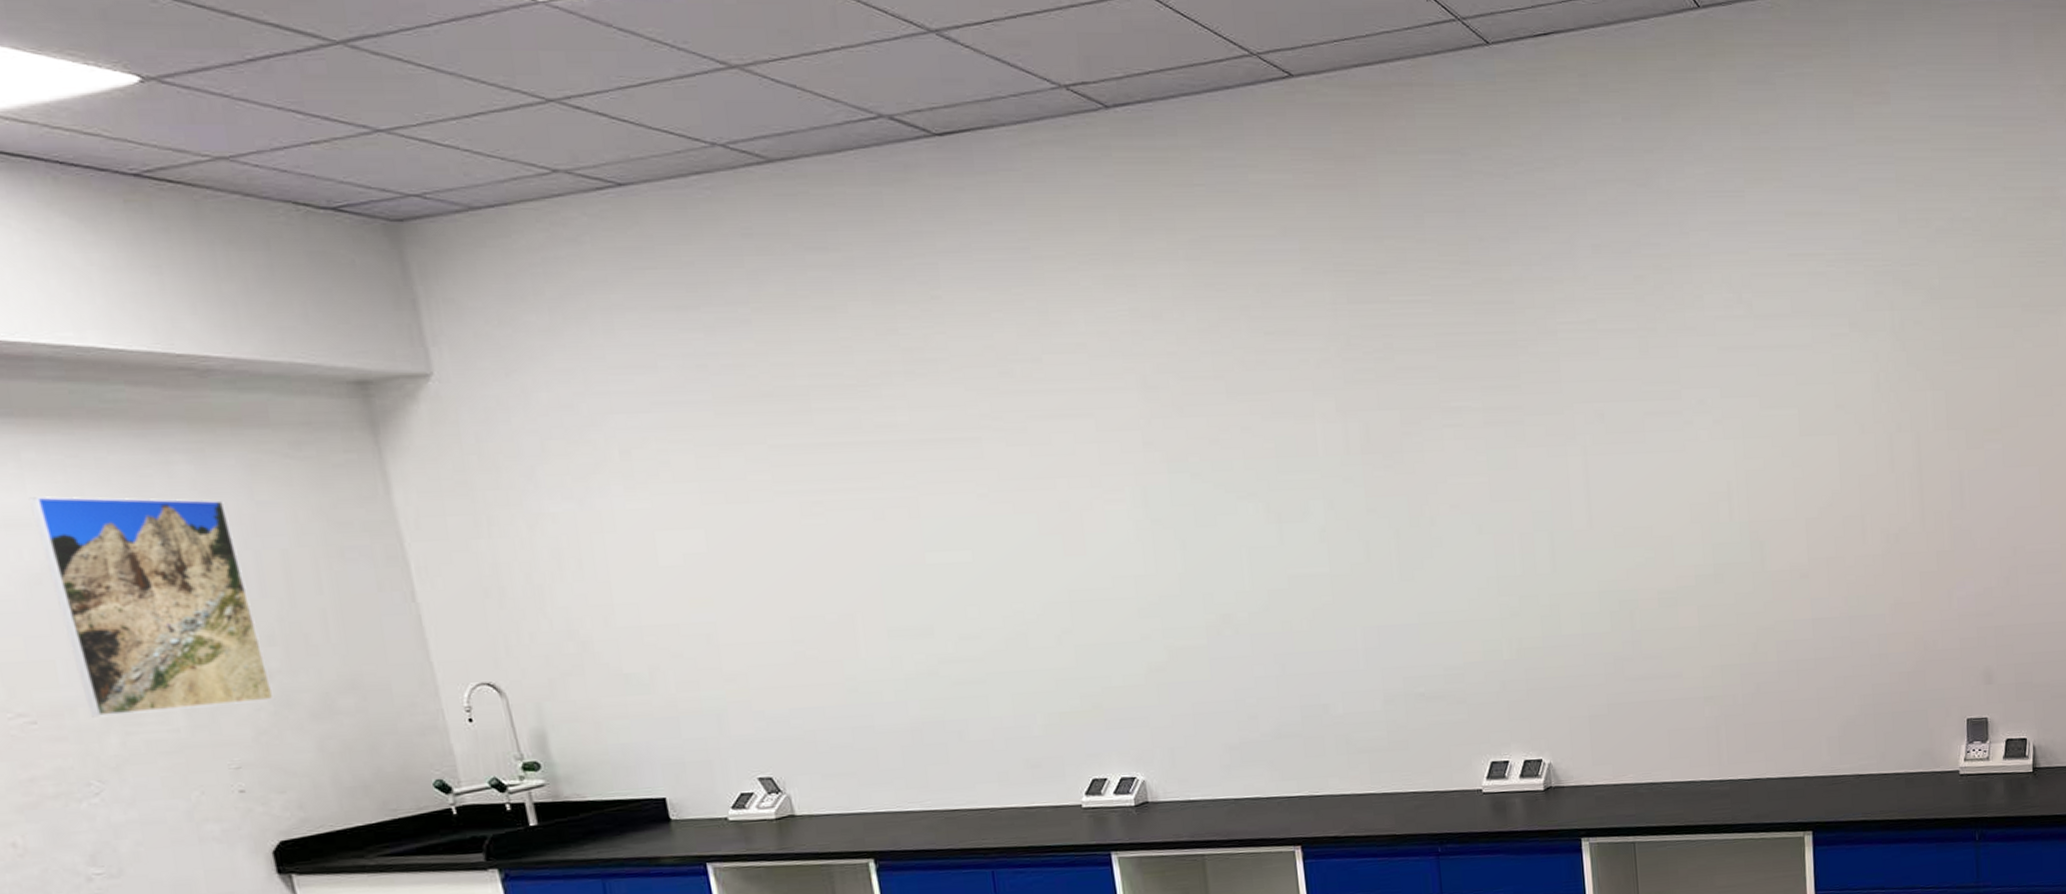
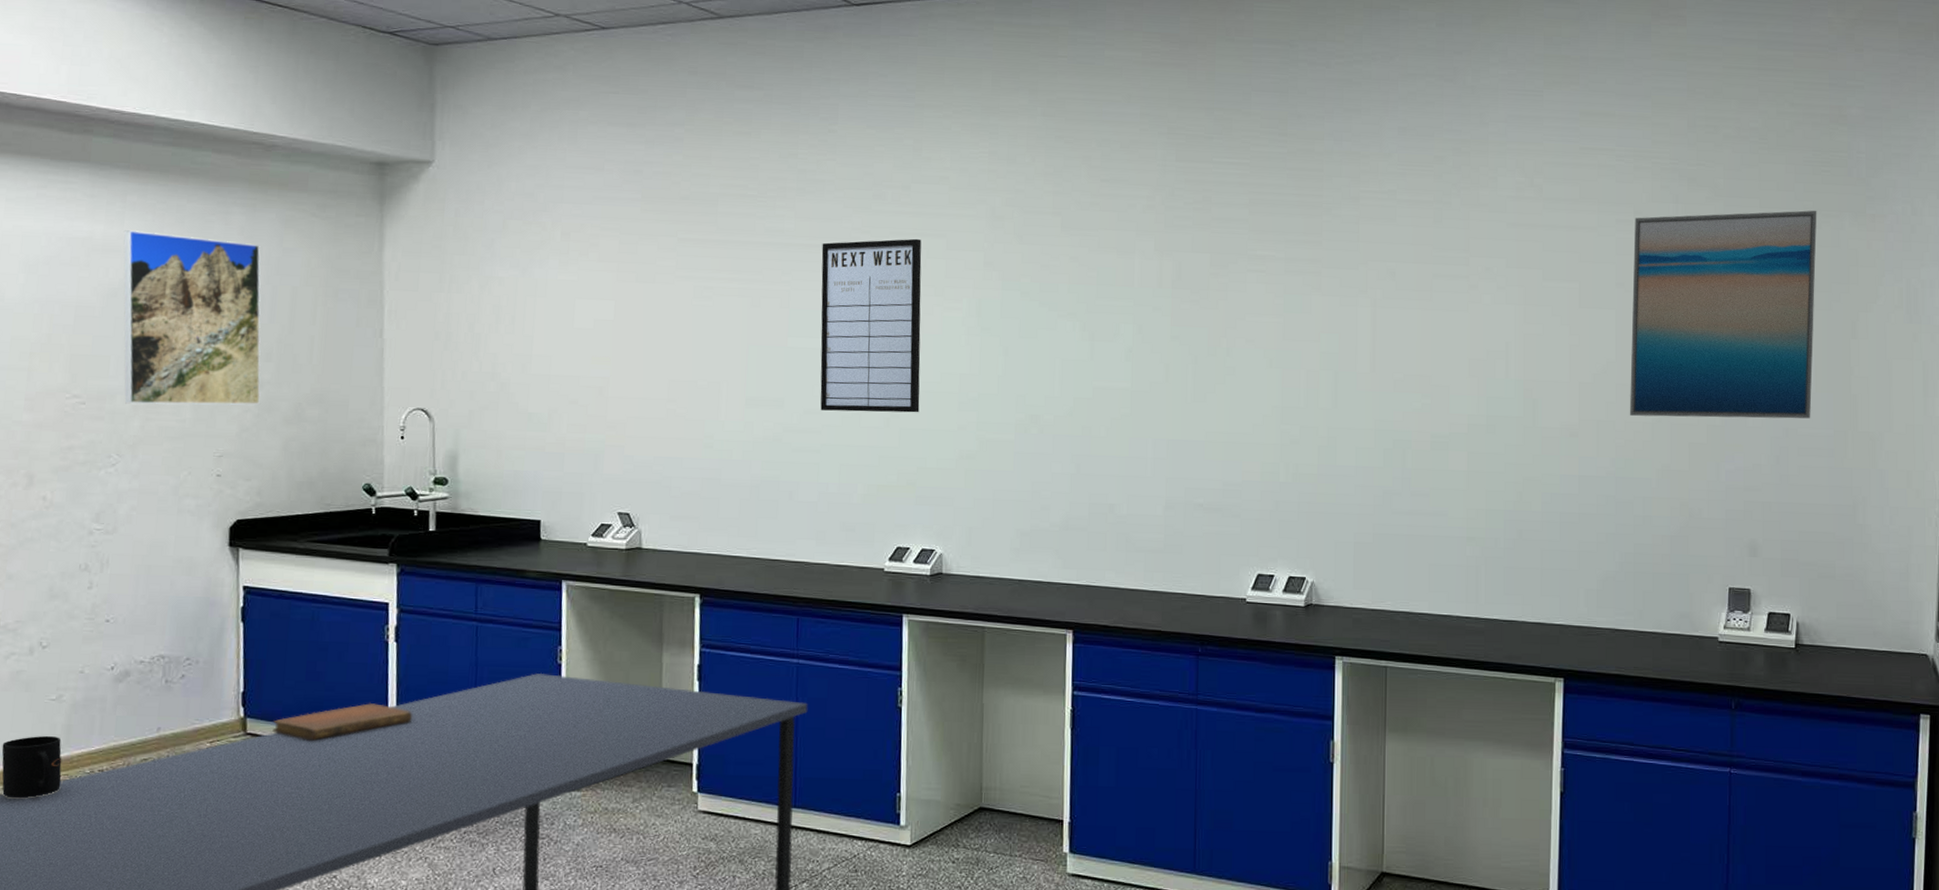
writing board: none [946,421,1094,634] -> present [820,238,922,413]
wall art: none [1850,307,2038,549] -> present [1630,210,1817,419]

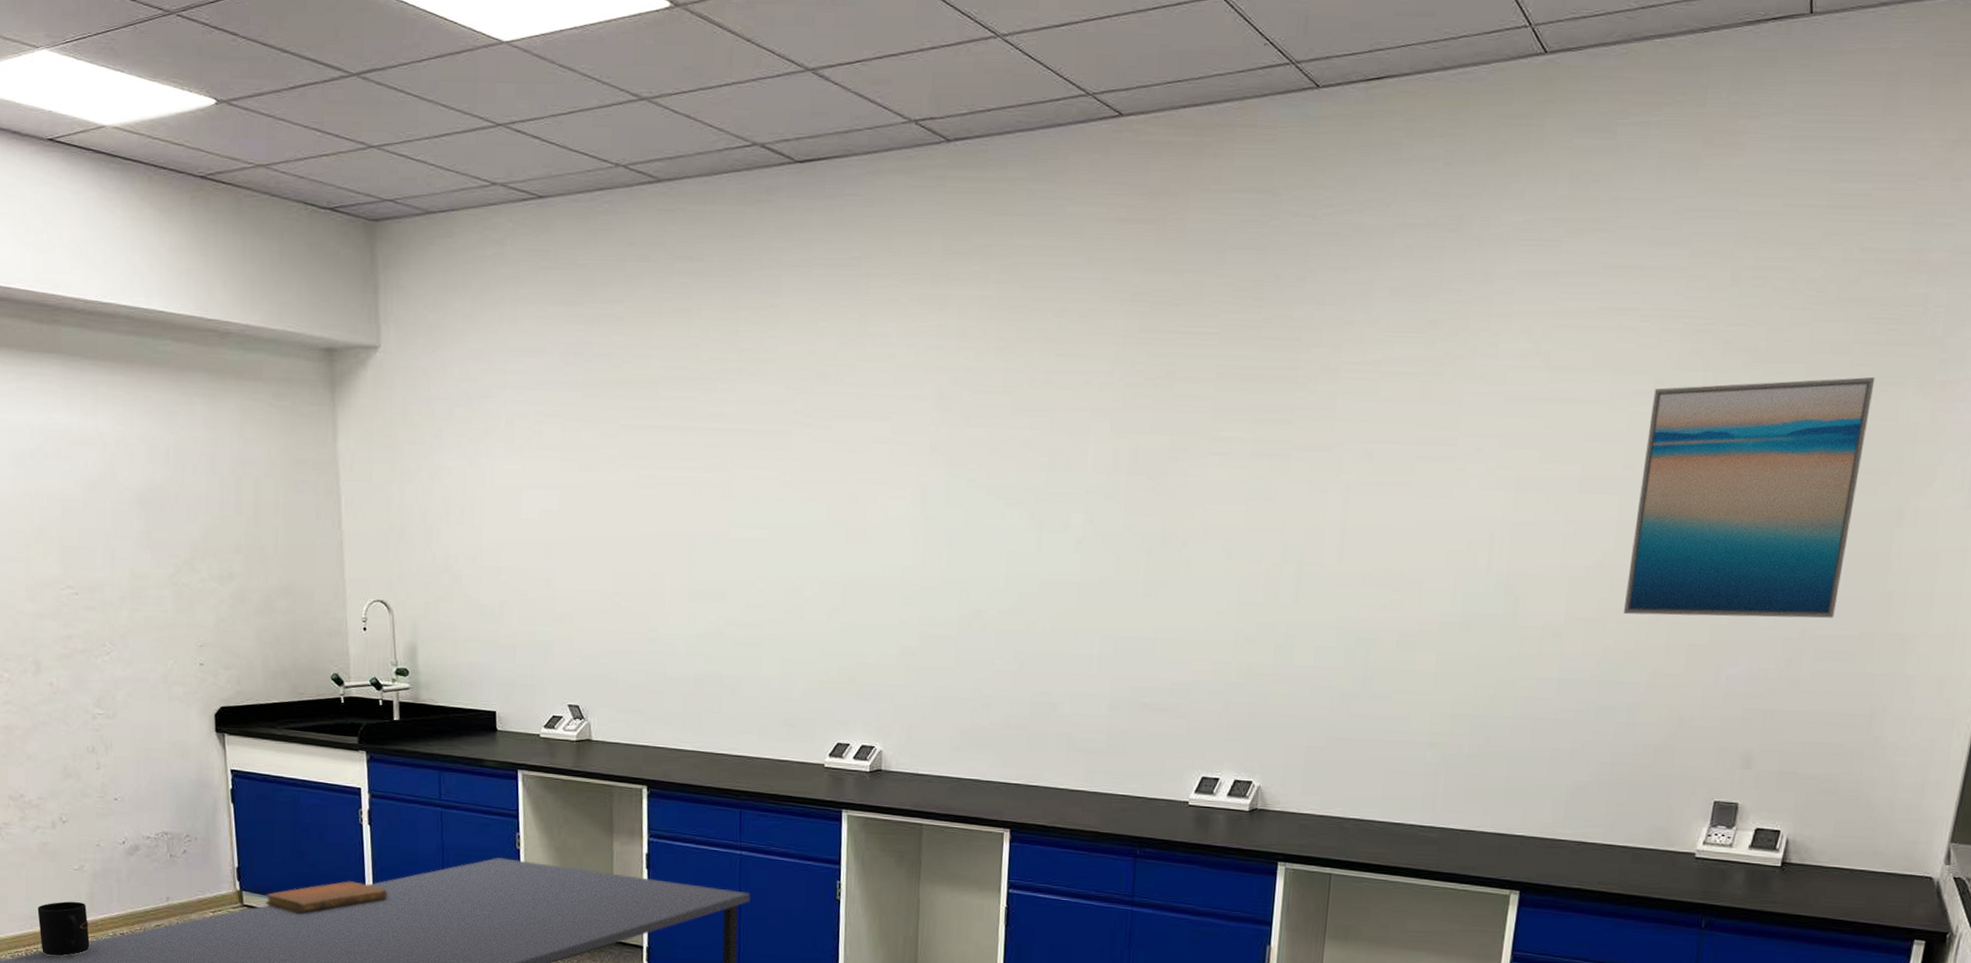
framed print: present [123,230,261,405] -> none [97,422,233,596]
writing board: present [820,238,922,413] -> none [762,422,866,607]

